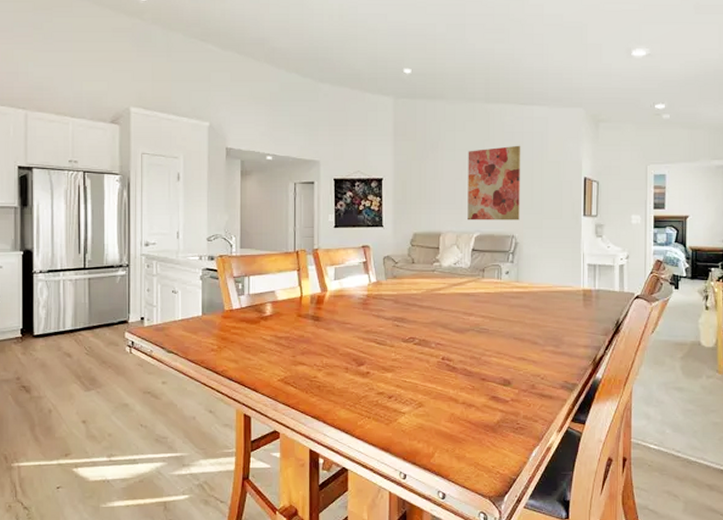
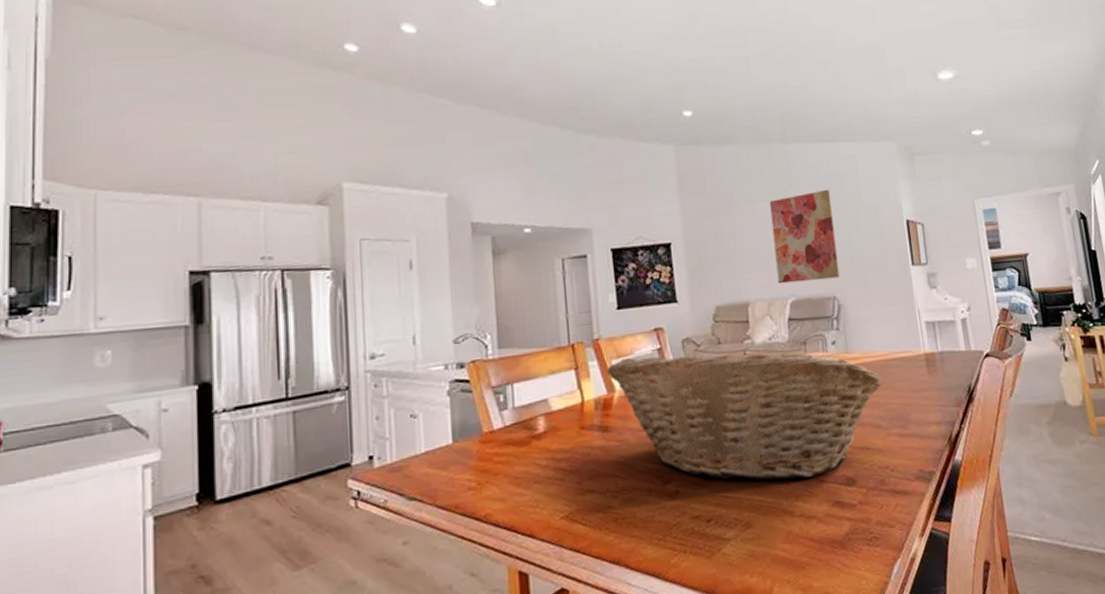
fruit basket: none [322,267,544,375] -> present [607,352,882,481]

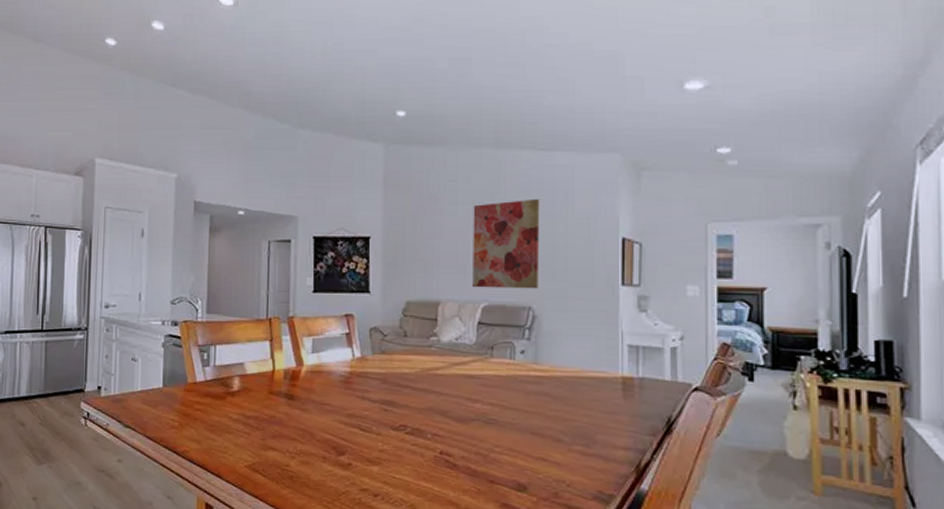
fruit basket: present [607,352,882,481] -> none [298,338,570,476]

